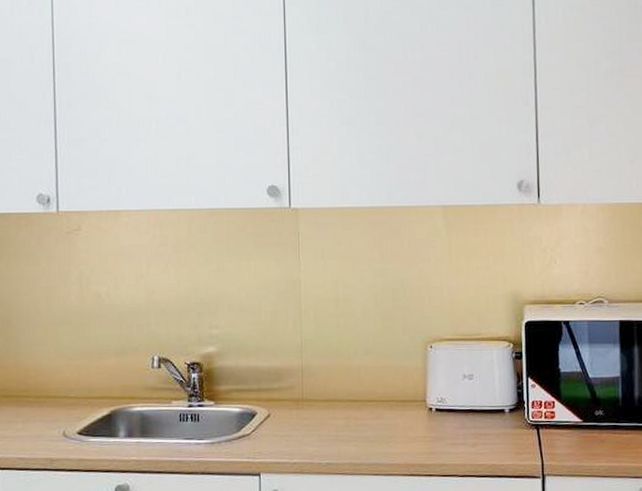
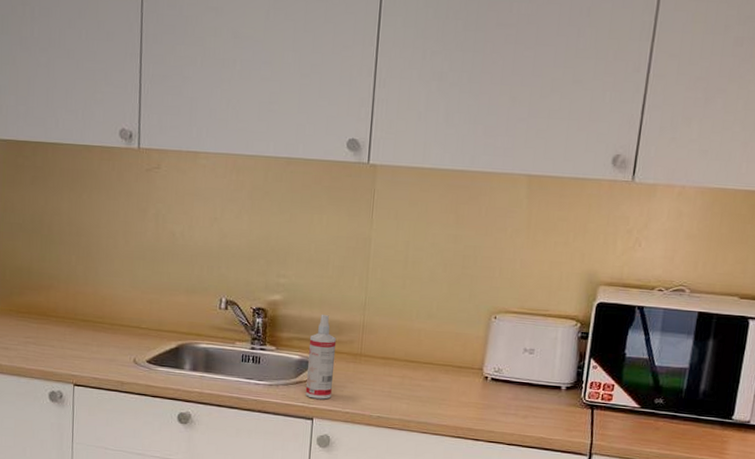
spray bottle: none [248,361,278,452] -> present [305,314,337,400]

